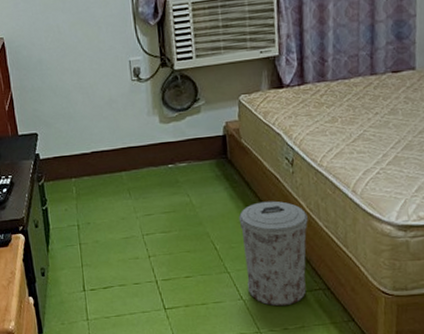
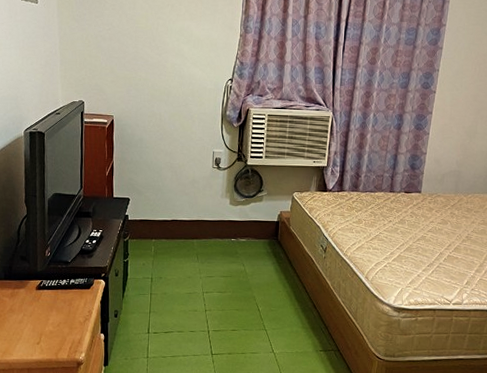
trash can: present [238,201,308,307] -> none [279,277,331,361]

